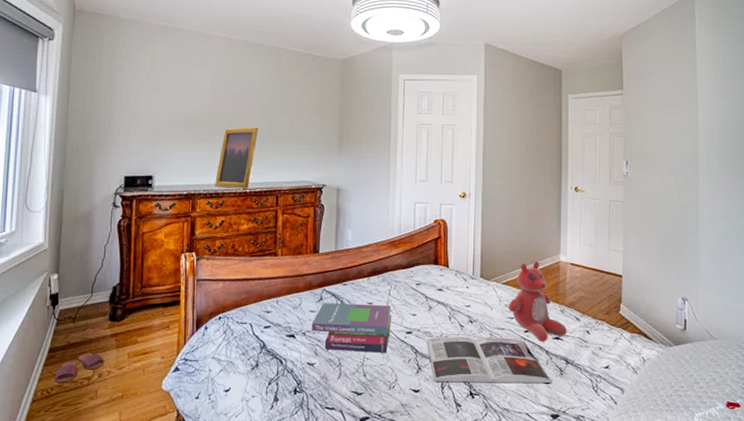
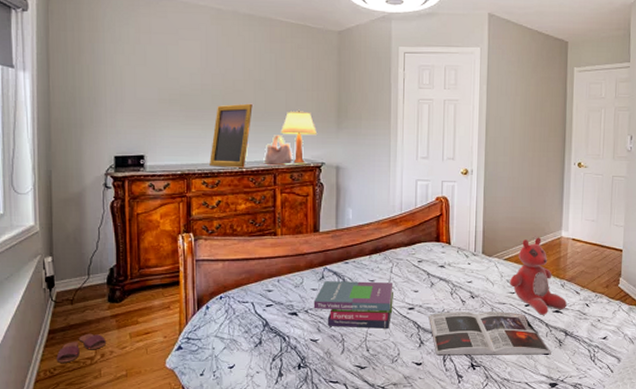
handbag: none [268,157,294,186] -> present [265,135,292,165]
table lamp: none [285,134,319,185] -> present [281,111,317,164]

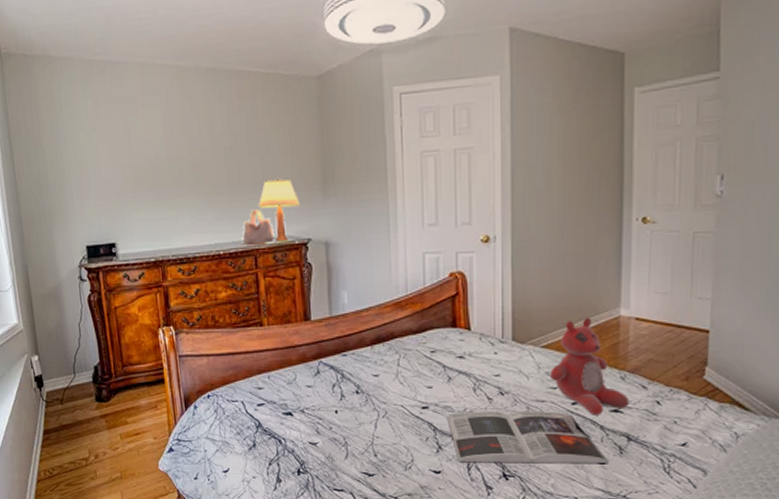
slippers: present [56,333,106,363] -> none [53,433,98,463]
picture frame: present [210,103,253,168] -> none [183,174,225,251]
books: present [313,281,393,328] -> none [309,376,403,431]

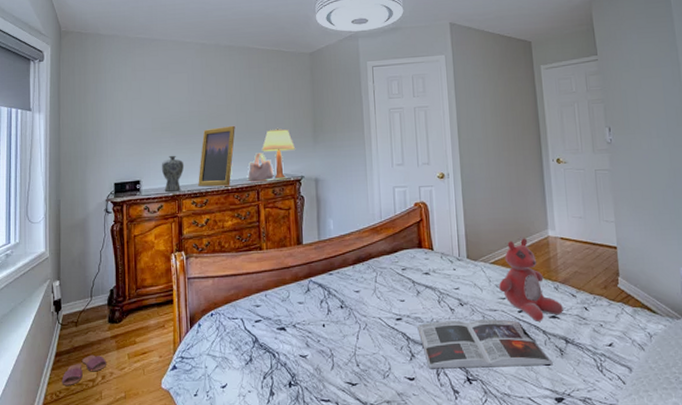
slippers: none [53,433,98,463] -> present [62,354,106,385]
vase: none [138,212,167,258] -> present [161,155,185,193]
picture frame: none [183,174,225,251] -> present [198,125,235,187]

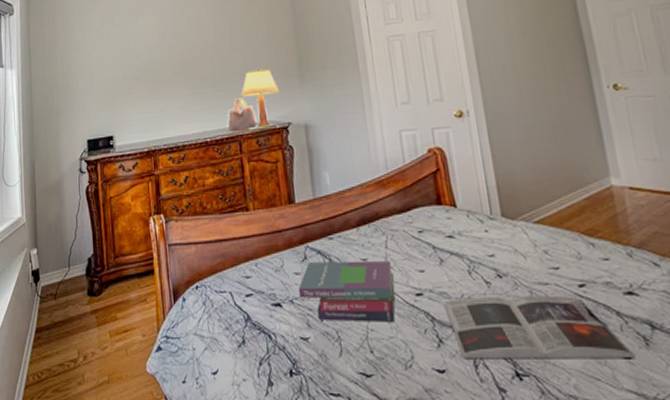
slippers: present [62,354,106,385] -> none [43,331,87,366]
vase: present [161,155,185,193] -> none [134,106,159,148]
picture frame: present [198,125,235,187] -> none [174,68,211,140]
books: none [300,292,380,342] -> present [298,260,396,322]
stuffed bear: present [499,238,563,321] -> none [548,189,643,299]

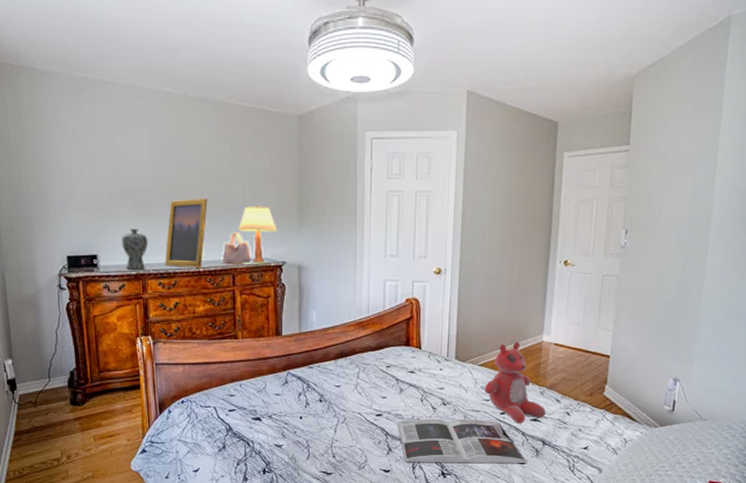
vase: none [134,106,159,148] -> present [121,228,149,271]
picture frame: none [174,68,211,140] -> present [165,197,208,268]
books: present [298,260,396,322] -> none [277,386,360,435]
stuffed bear: none [548,189,643,299] -> present [484,342,546,423]

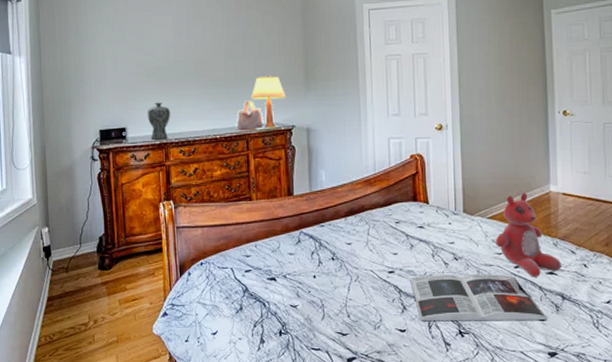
picture frame: present [165,197,208,268] -> none [185,71,223,135]

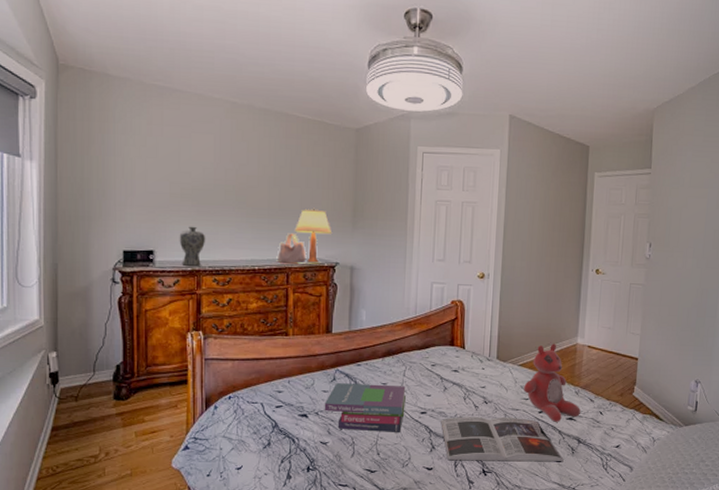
books: none [291,244,372,293] -> present [324,383,406,432]

